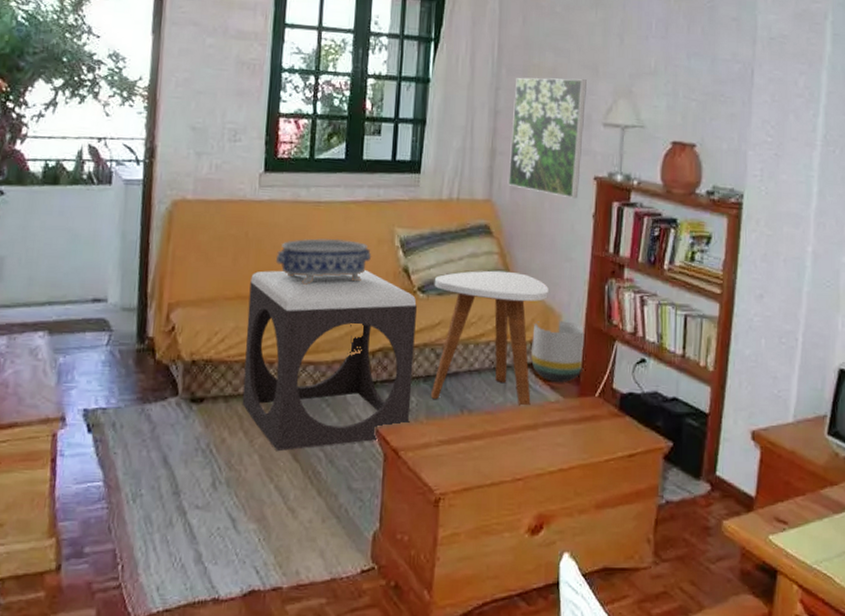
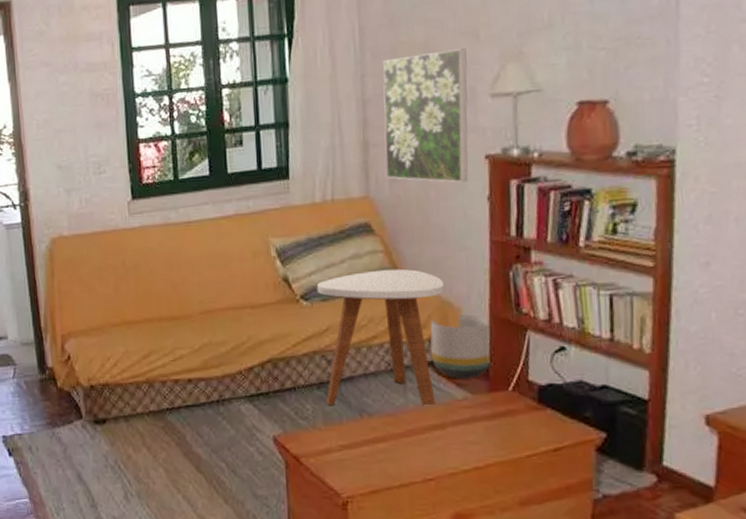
footstool: present [242,270,417,452] -> none [133,284,307,465]
decorative bowl: present [275,238,372,285] -> none [154,256,249,305]

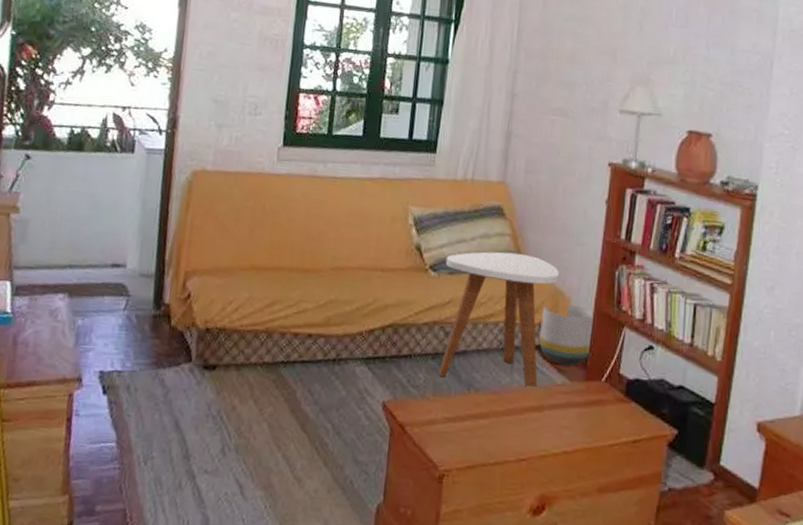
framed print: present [383,48,468,183] -> none [523,61,605,184]

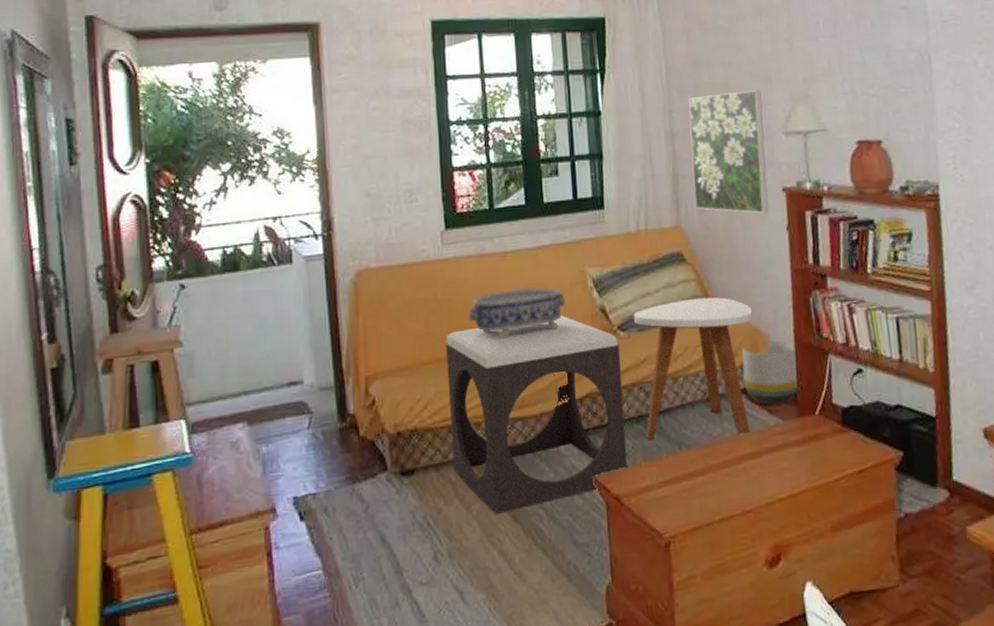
footstool: none [253,243,428,421] -> present [445,316,627,515]
decorative bowl: none [290,213,386,259] -> present [468,287,566,339]
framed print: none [523,61,605,184] -> present [688,90,769,214]

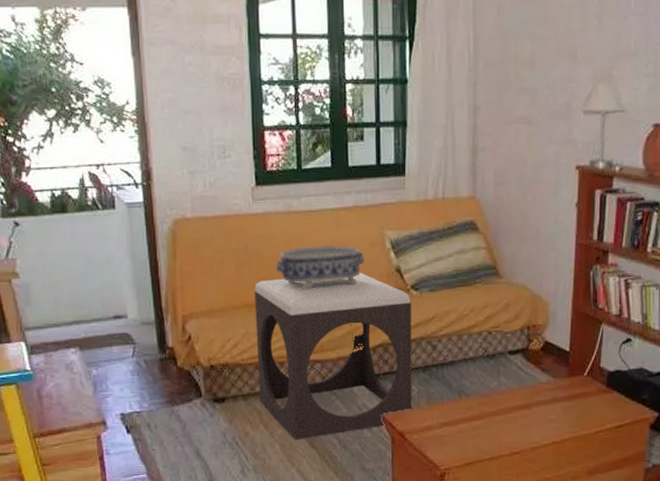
side table: present [633,297,753,439] -> none [426,264,535,388]
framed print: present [688,90,769,214] -> none [491,67,565,189]
planter: present [741,340,799,406] -> none [522,308,572,366]

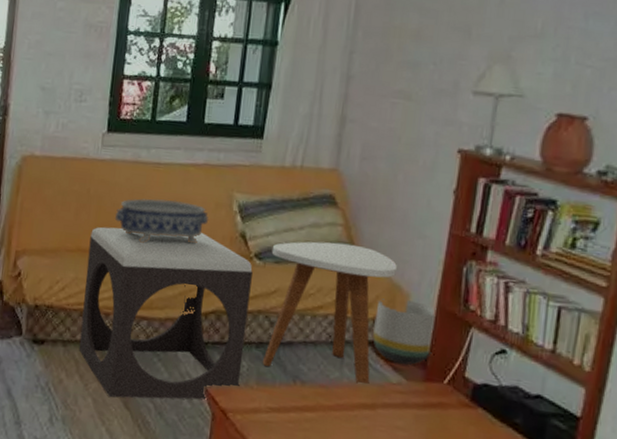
side table: none [426,264,535,388] -> present [262,241,397,384]
planter: none [522,308,572,366] -> present [373,298,437,365]

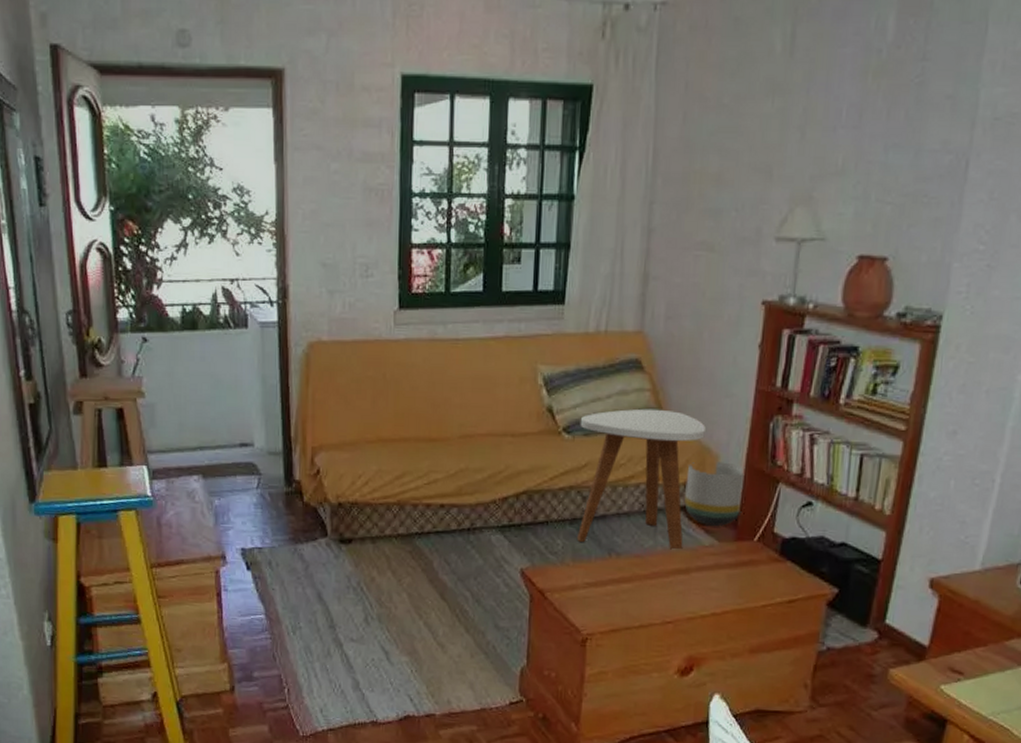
footstool: present [78,226,253,400] -> none [388,411,562,591]
decorative bowl: present [114,198,209,244] -> none [414,378,514,427]

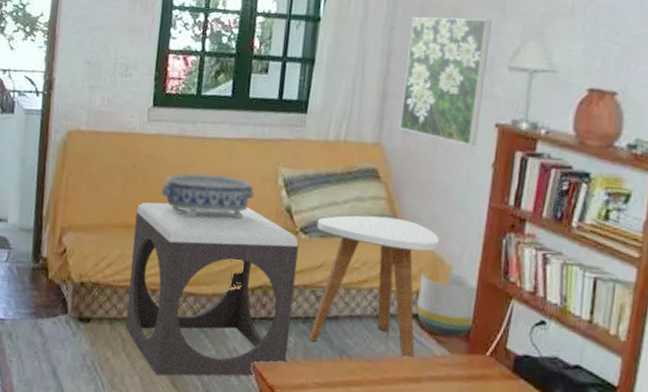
footstool: none [388,411,562,591] -> present [125,202,298,376]
decorative bowl: none [414,378,514,427] -> present [160,173,255,219]
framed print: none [663,185,758,327] -> present [400,16,492,146]

